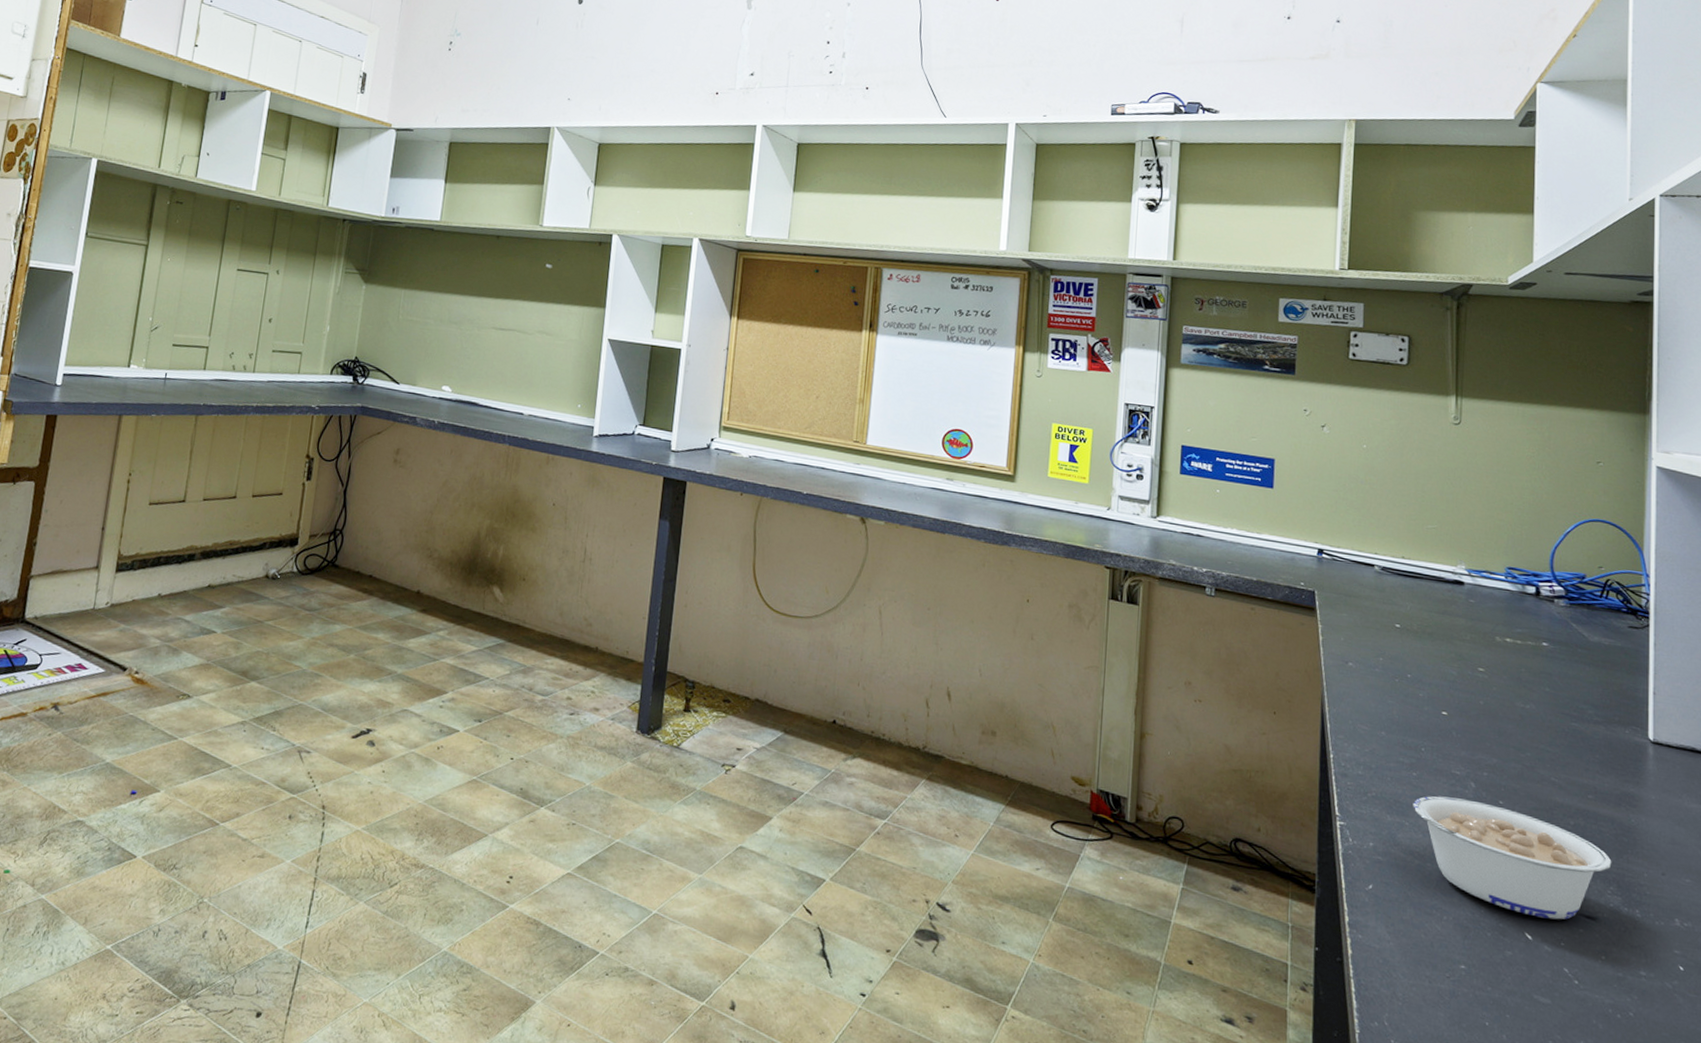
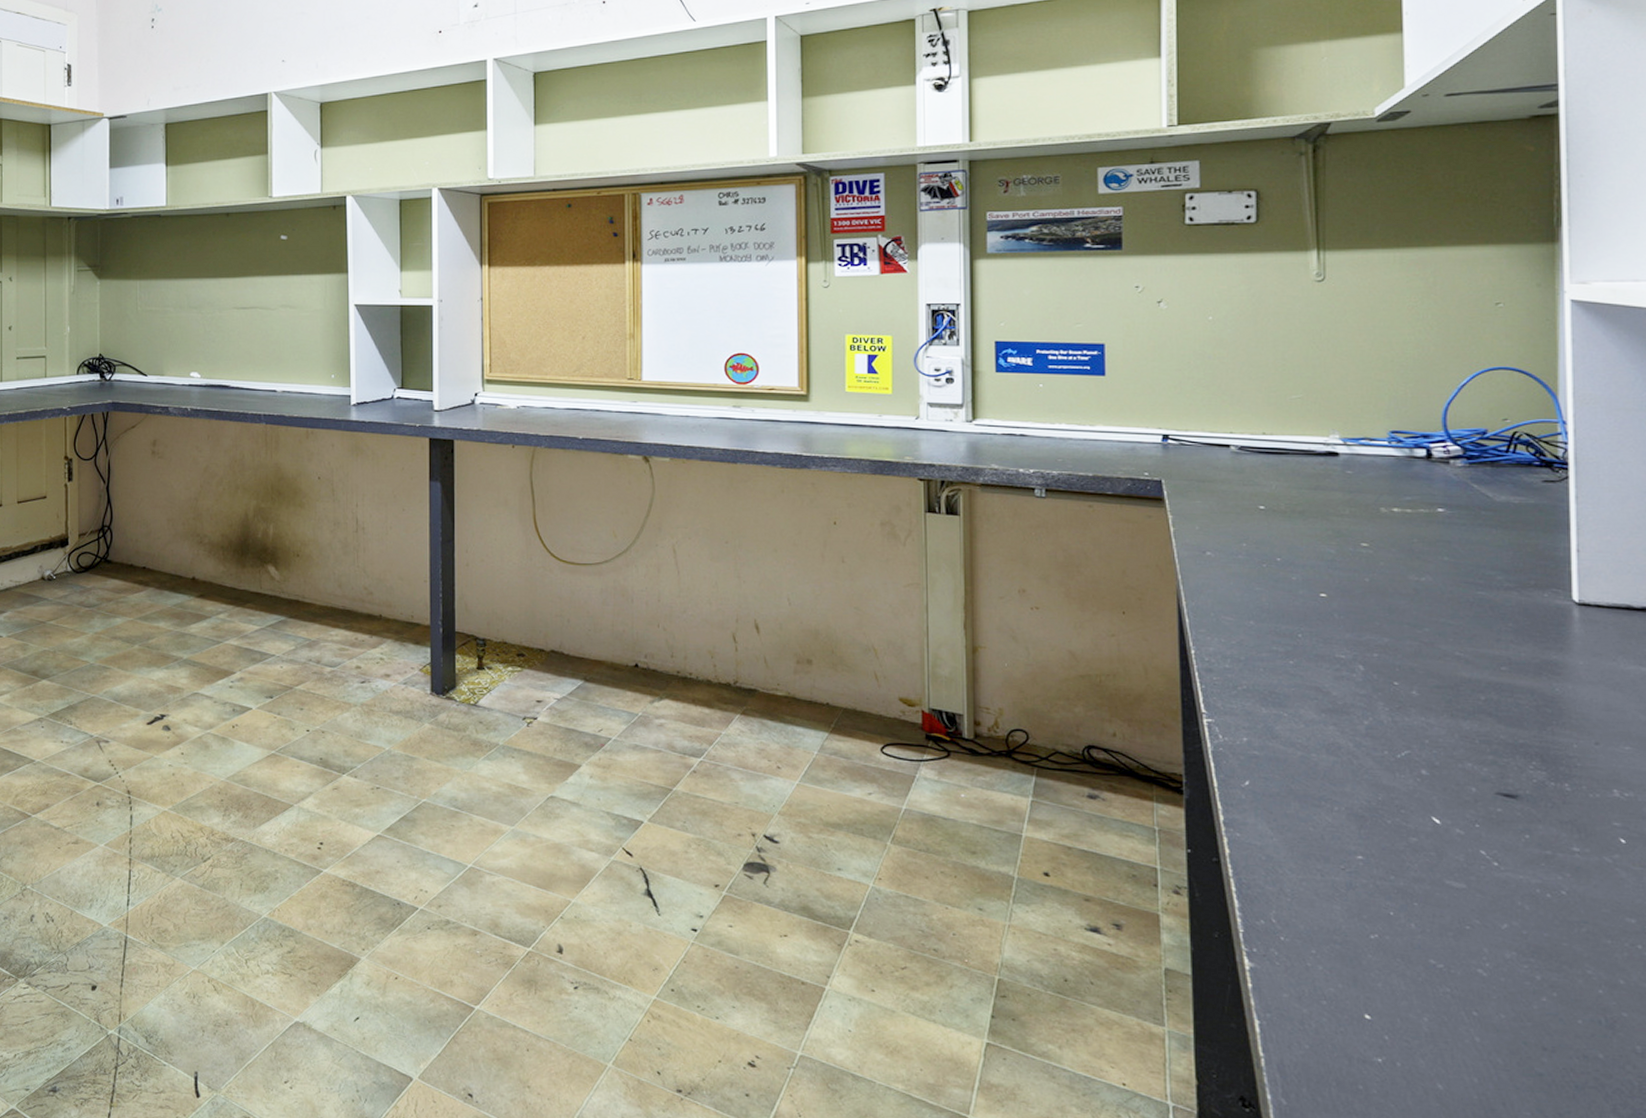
legume: present [1413,796,1612,920] -> none [1291,683,1533,801]

